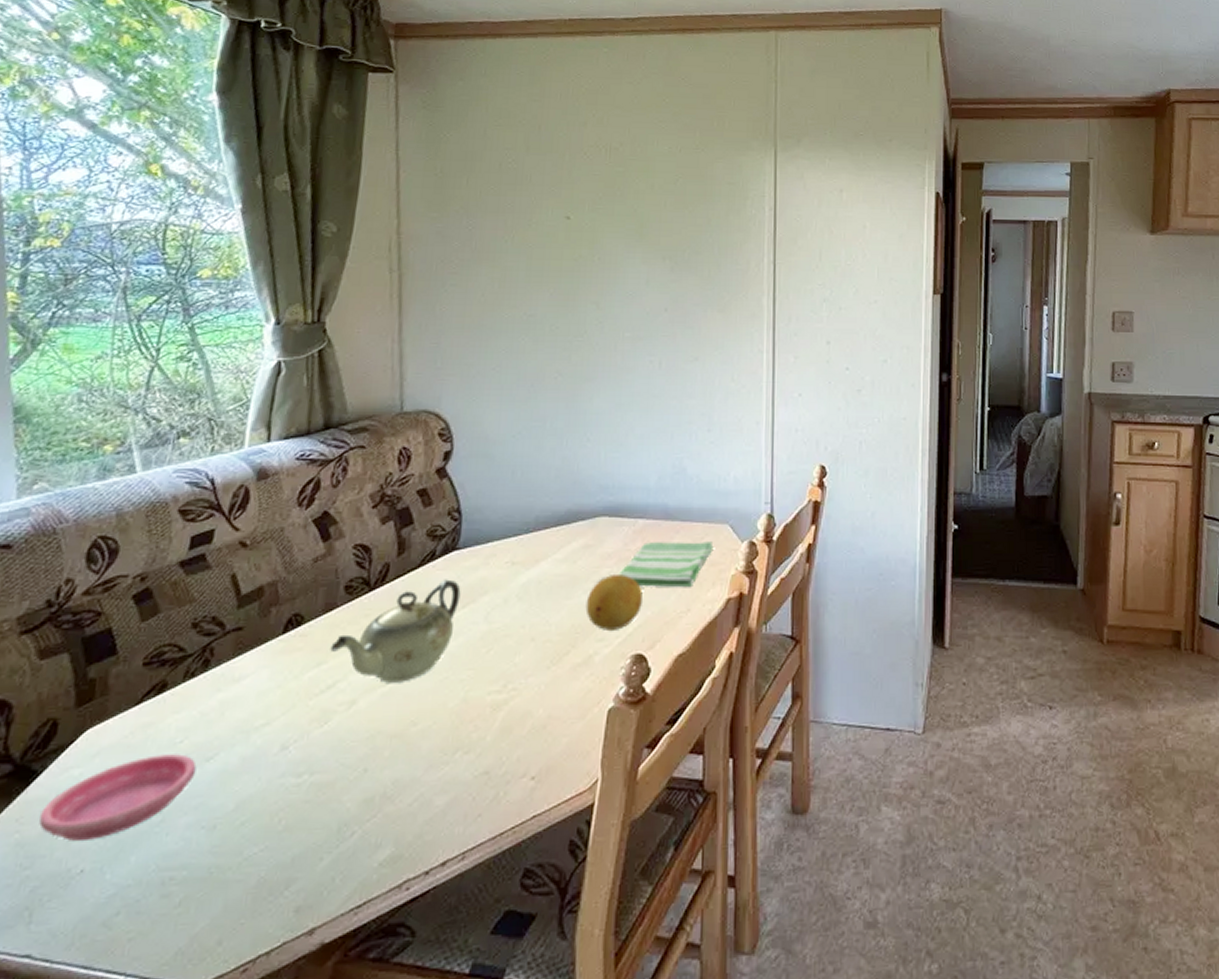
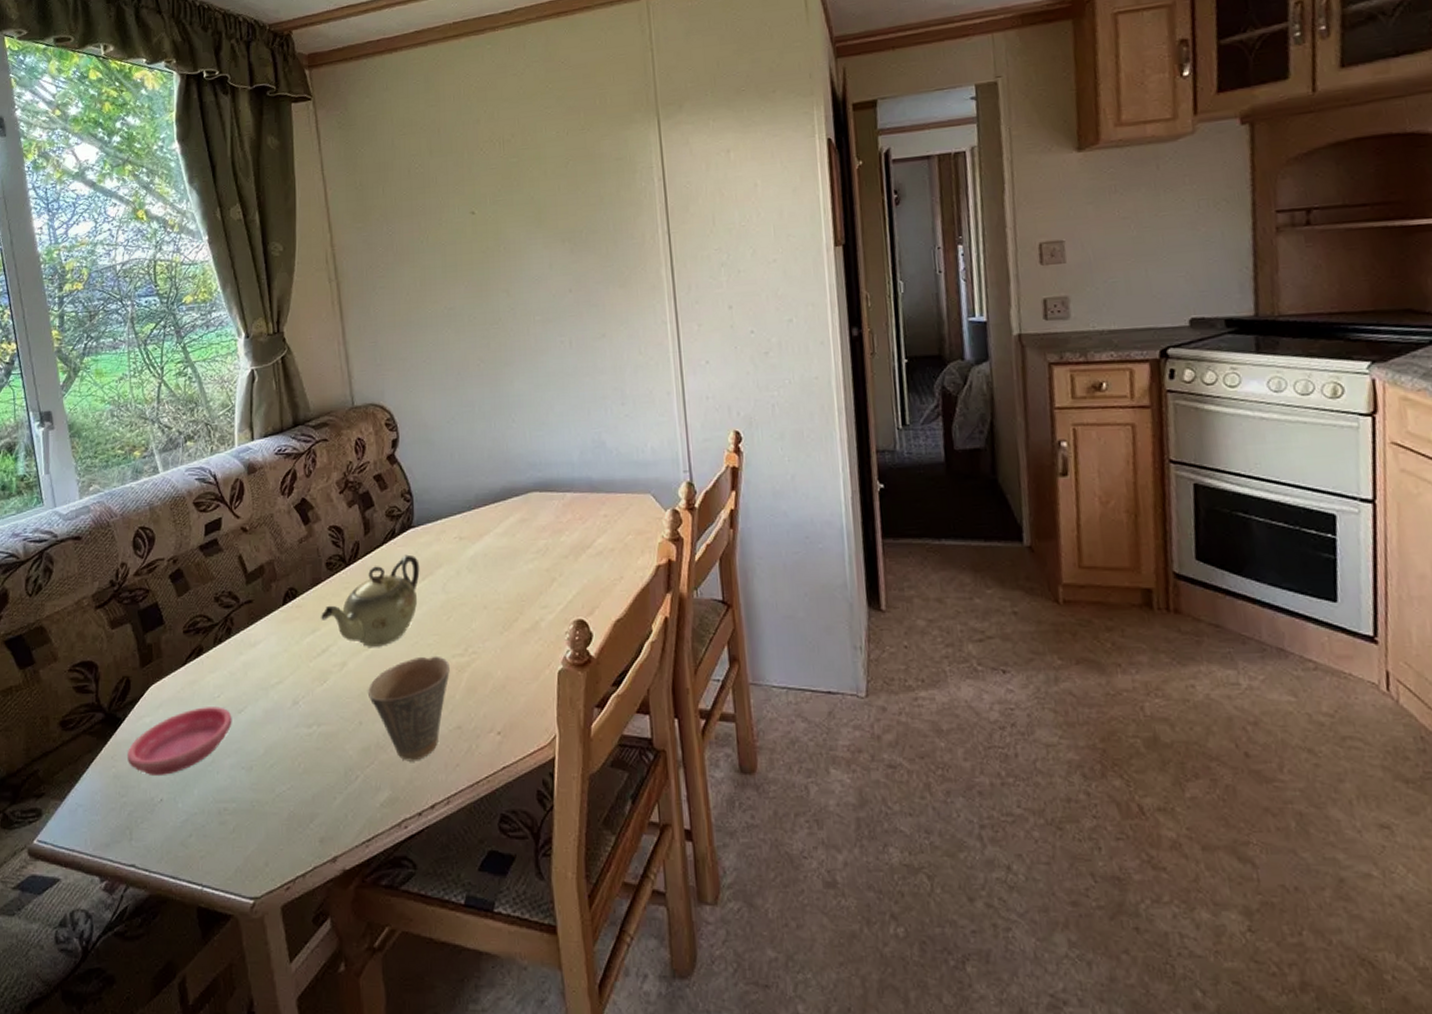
cup: none [380,692,483,813] -> present [368,656,450,762]
fruit: present [585,575,643,630] -> none [527,545,578,598]
dish towel: present [618,542,714,587] -> none [553,511,639,557]

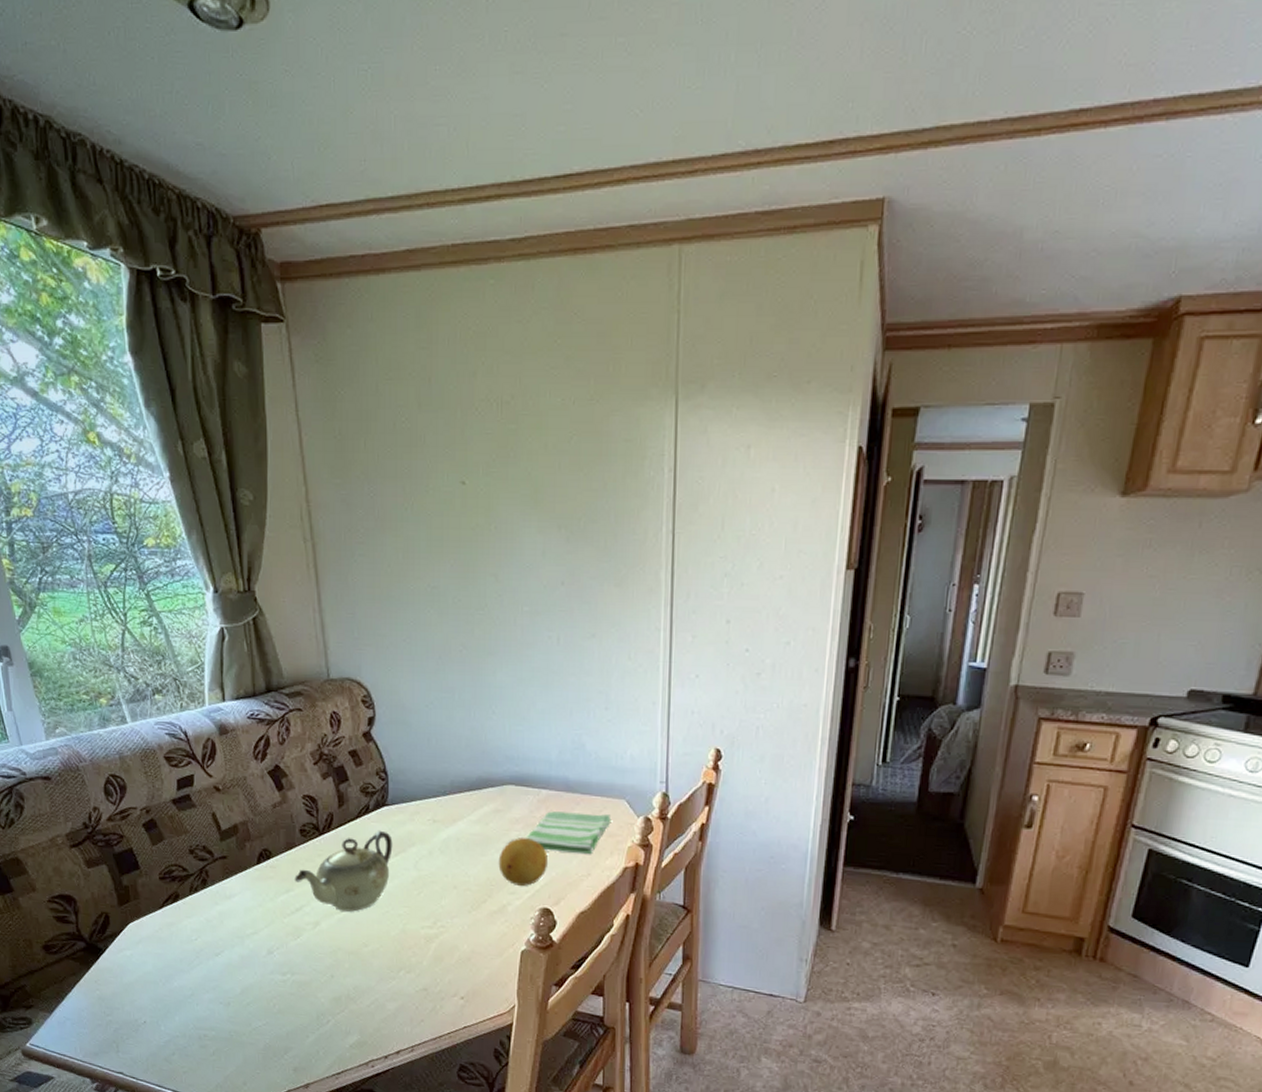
saucer: present [128,707,232,775] -> none [110,947,210,1002]
cup: present [368,656,450,762] -> none [340,925,418,1014]
fruit: none [527,545,578,598] -> present [498,838,548,886]
dish towel: none [553,511,639,557] -> present [525,811,611,854]

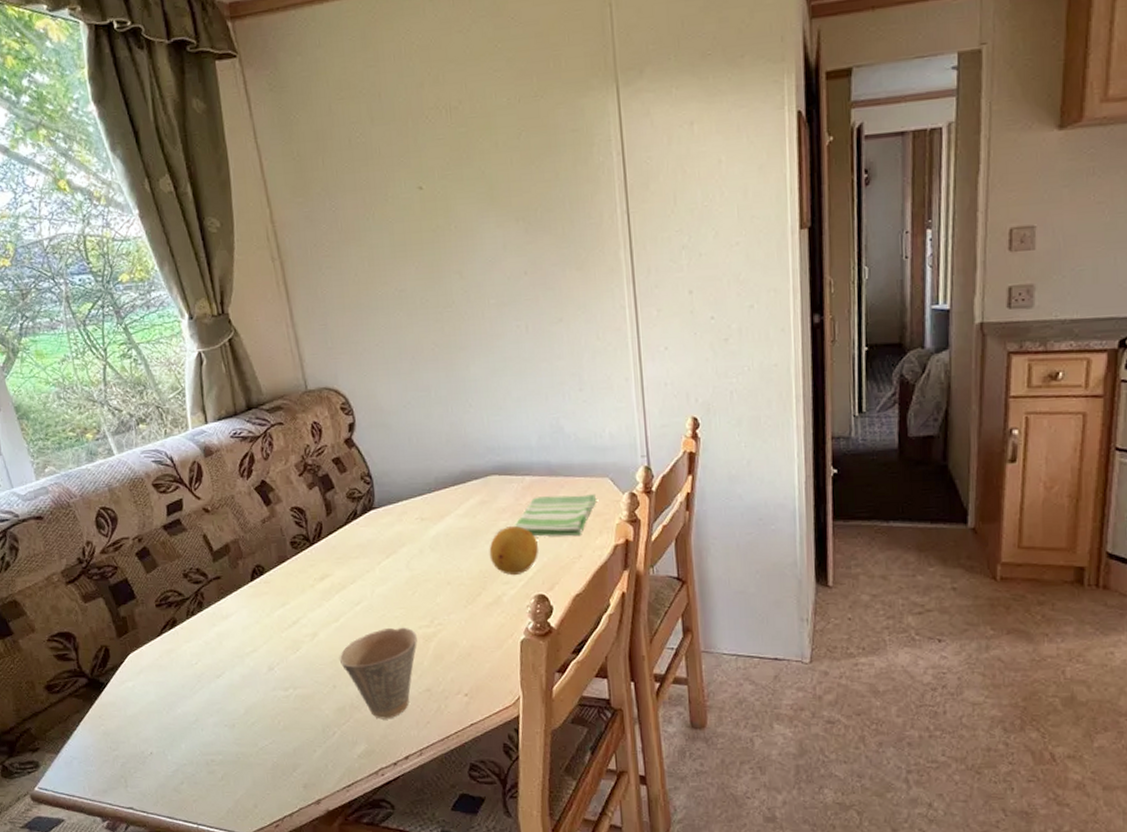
teapot: present [295,830,393,912] -> none [289,534,384,619]
cup: none [340,925,418,1014] -> present [340,627,417,720]

